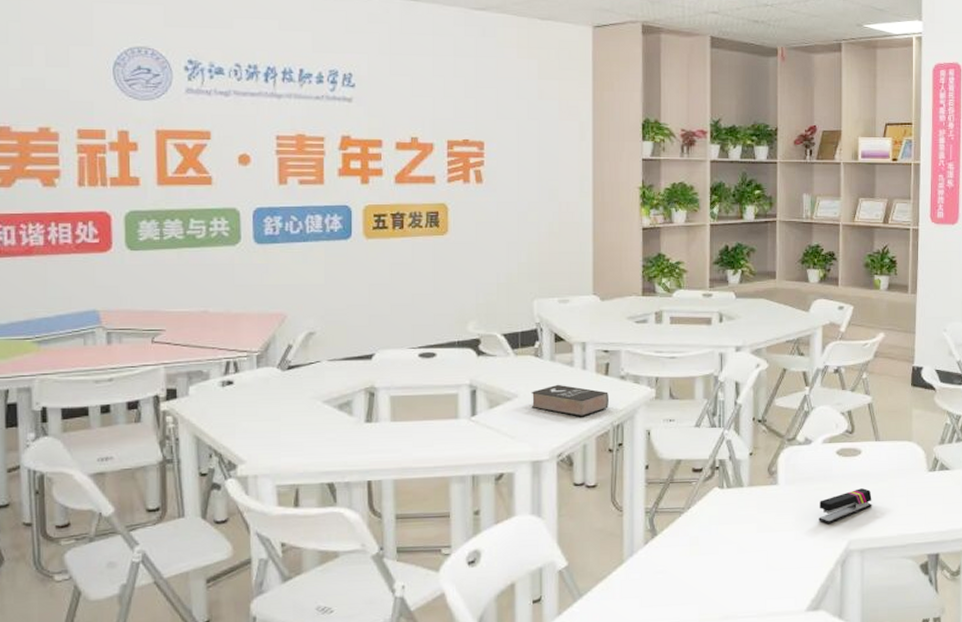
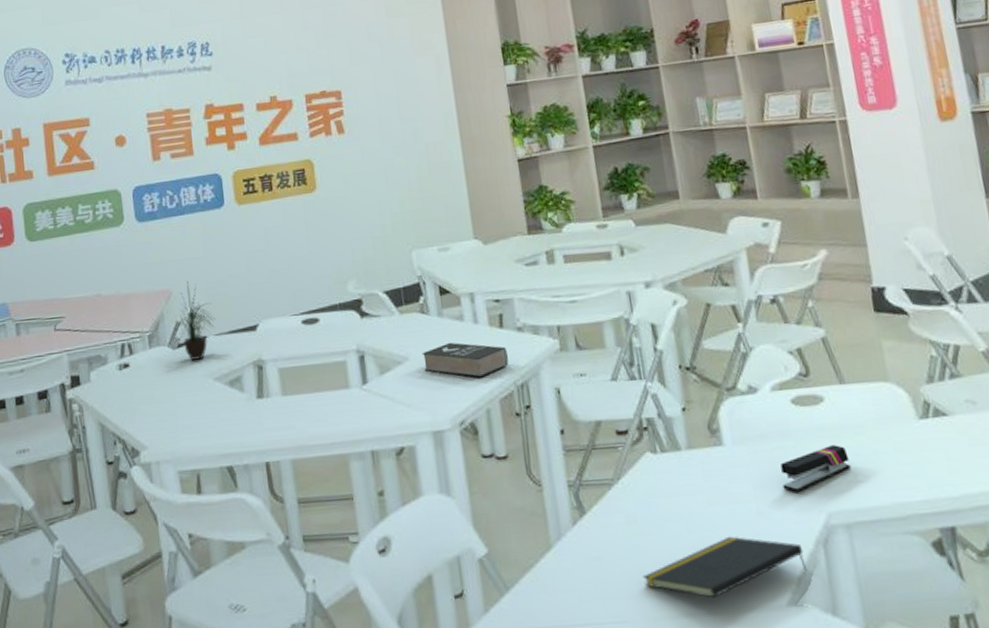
potted plant: none [284,306,332,382] -> present [174,281,217,360]
notepad: none [697,556,825,605] -> present [643,536,807,598]

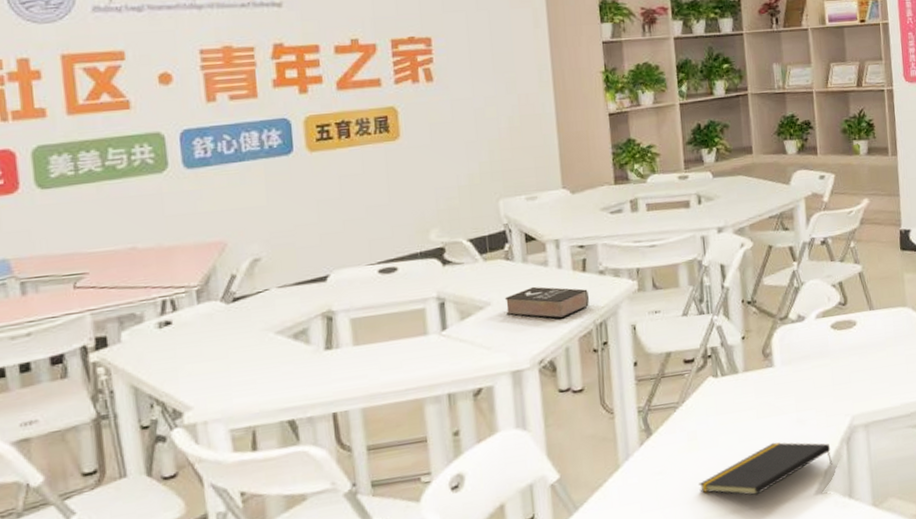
potted plant: present [174,281,217,360] -> none [228,231,280,315]
stapler: present [780,445,851,493] -> none [818,360,872,402]

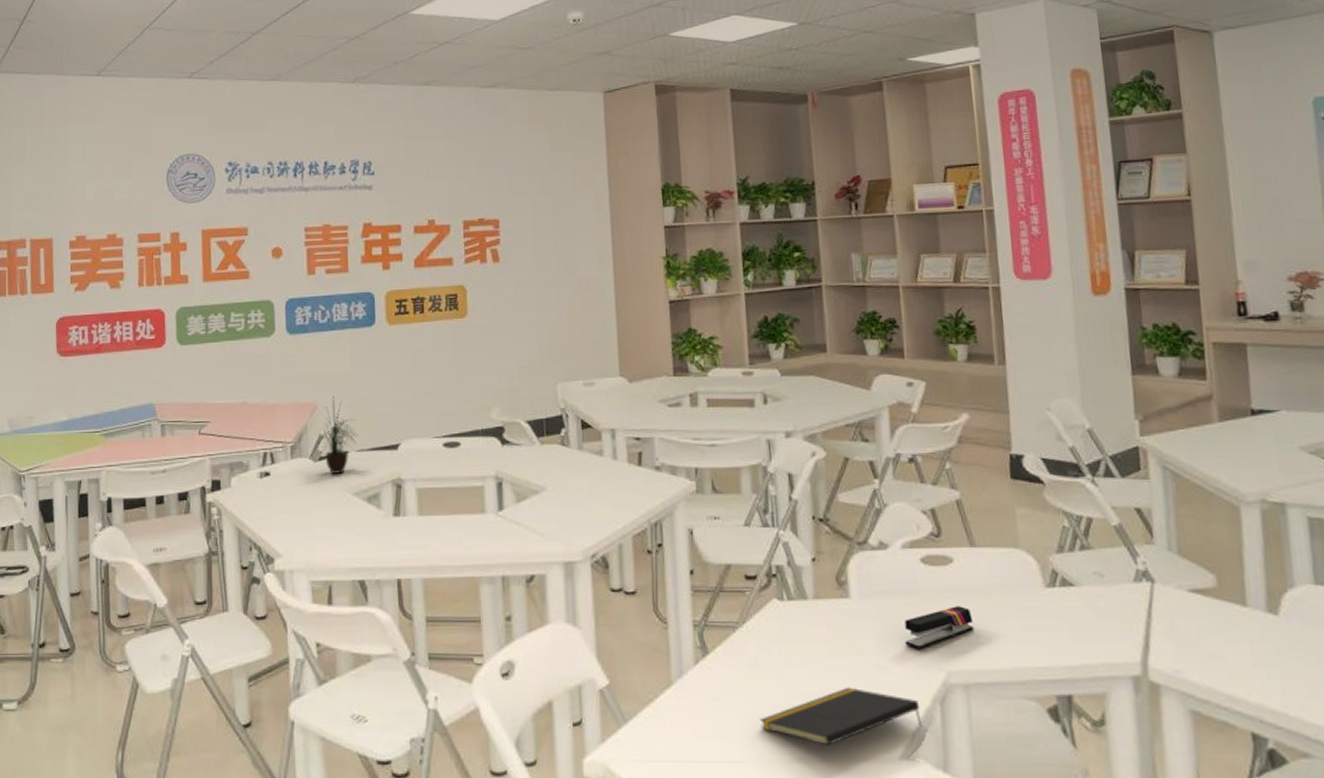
potted plant: none [228,231,280,315] -> present [316,396,359,474]
book: present [504,286,589,319] -> none [559,476,644,513]
stapler: none [818,360,872,402] -> present [905,606,974,650]

